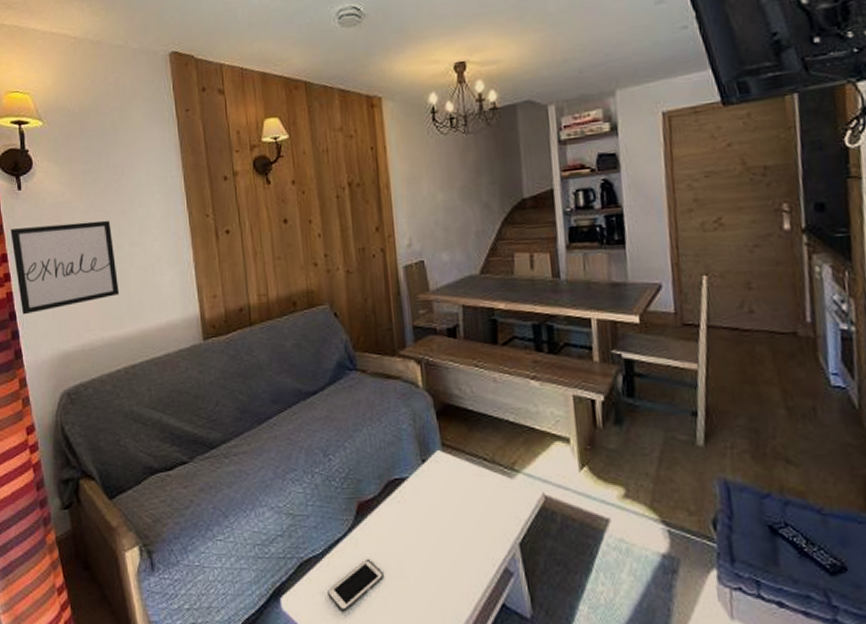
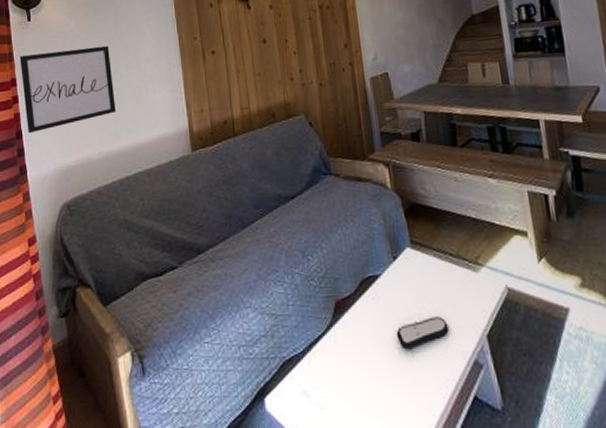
cell phone: present [328,560,384,613] -> none [309,357,361,412]
remote control: none [422,522,479,555] -> present [396,316,449,350]

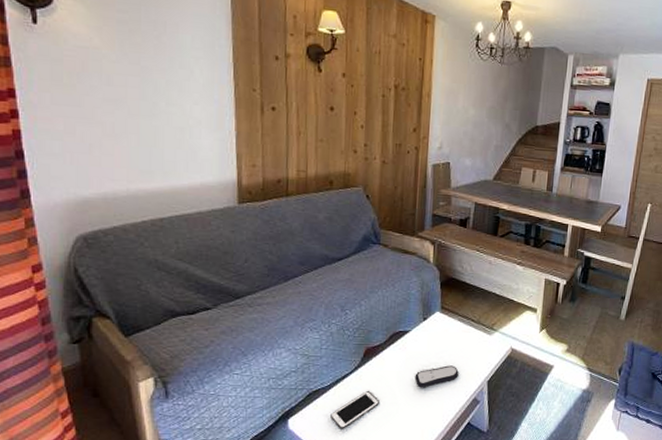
wall art: present [20,45,116,134] -> none [20,64,151,156]
cell phone: none [309,357,361,412] -> present [330,391,379,430]

